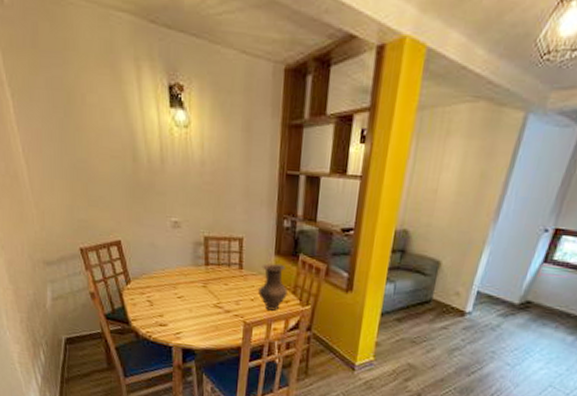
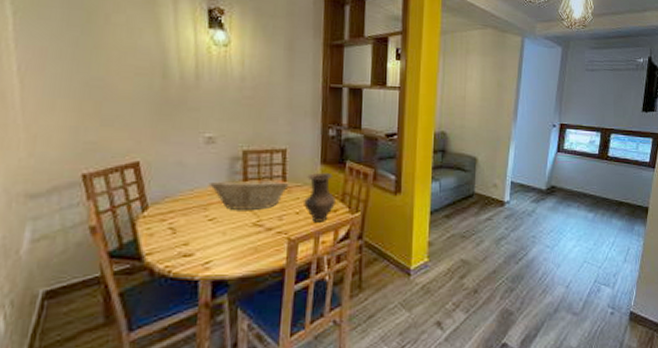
fruit basket: none [177,264,245,293] -> present [210,178,289,210]

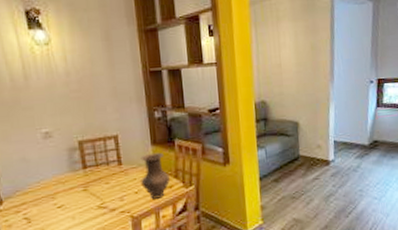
fruit basket: present [210,178,289,210] -> none [53,164,125,196]

